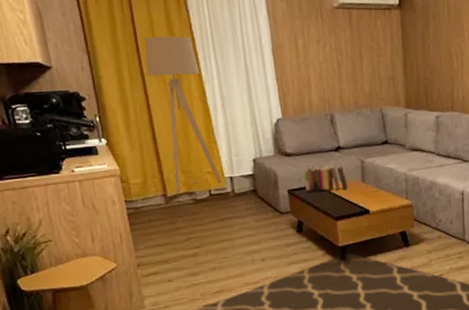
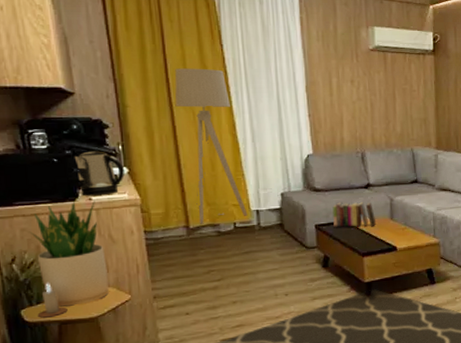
planter: none [21,171,96,276] -> present [31,200,109,307]
candle: none [33,253,60,287] -> present [38,283,68,318]
kettle: none [55,123,103,169] -> present [74,151,124,197]

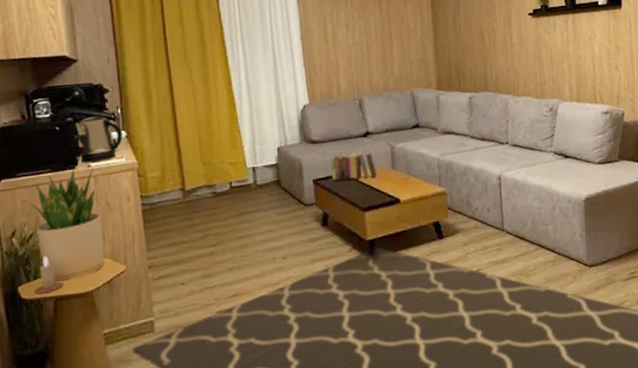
floor lamp: present [174,68,248,224] -> none [172,25,244,186]

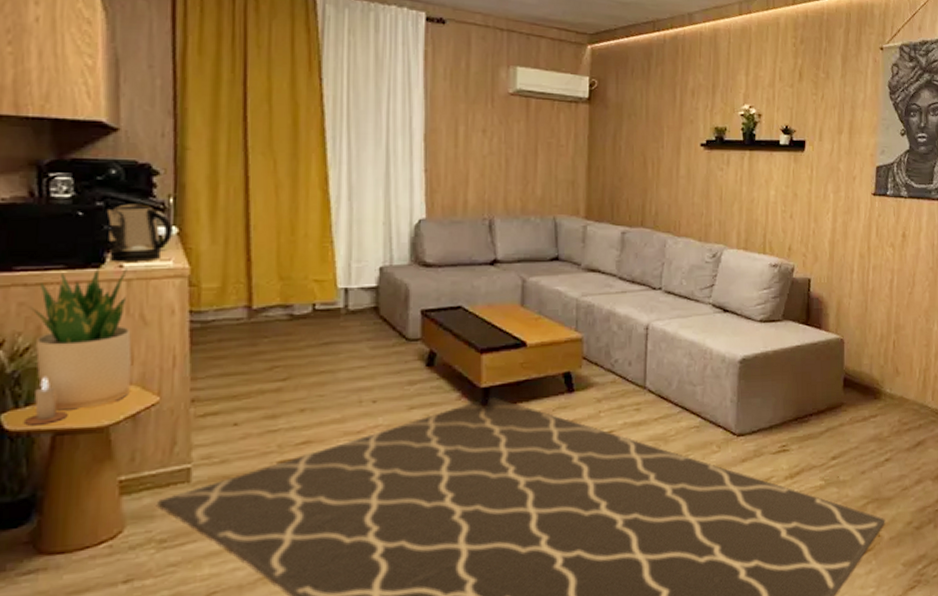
books: present [330,152,377,181] -> none [445,281,502,315]

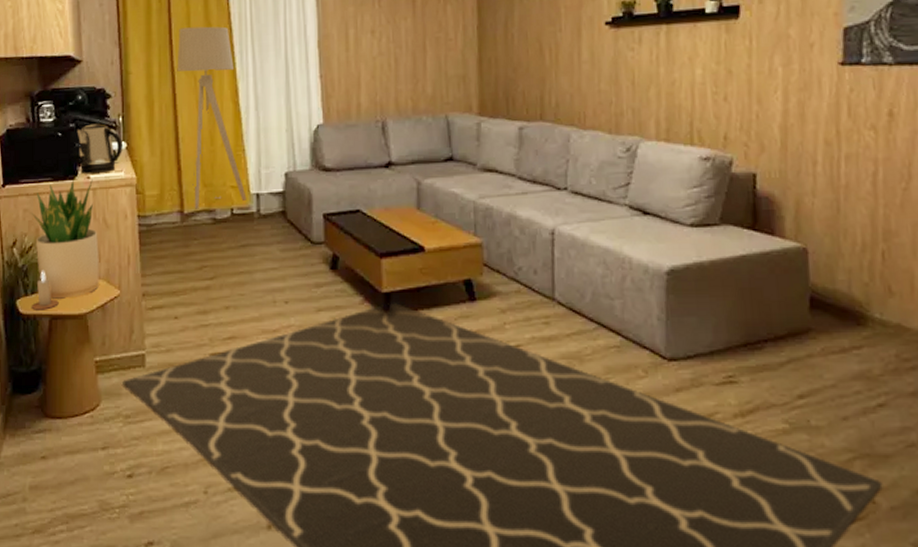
floor lamp: none [251,104,333,304] -> present [177,26,247,209]

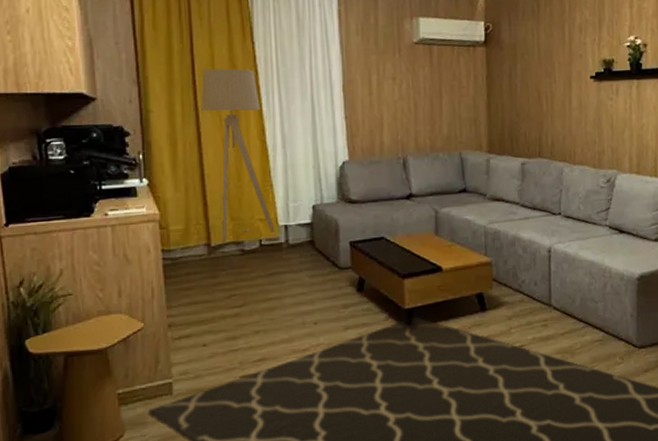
planter: present [32,178,99,299] -> none [41,215,120,336]
candle: present [32,271,59,310] -> none [44,309,75,349]
kettle: present [77,123,122,175] -> none [92,161,144,212]

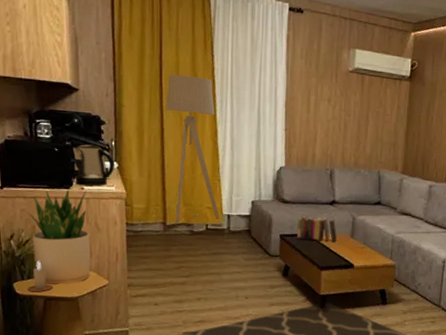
planter: none [41,215,120,336] -> present [29,188,91,285]
candle: none [44,309,75,349] -> present [28,261,53,292]
kettle: none [92,161,144,212] -> present [72,144,114,187]
books: none [369,215,419,245] -> present [297,215,338,242]

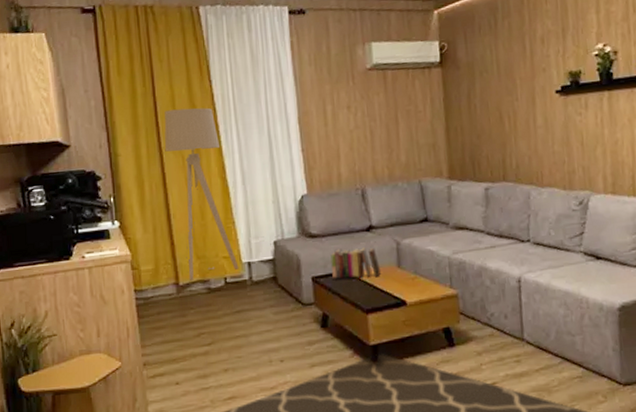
candle: present [28,261,53,292] -> none [34,349,61,387]
planter: present [29,188,91,285] -> none [28,257,100,375]
kettle: present [72,144,114,187] -> none [69,205,116,255]

